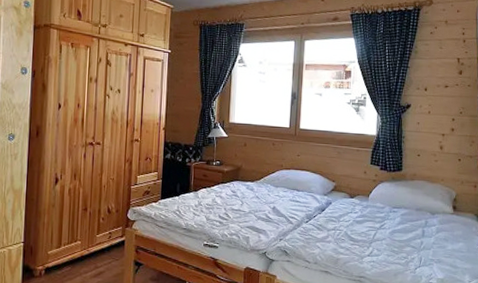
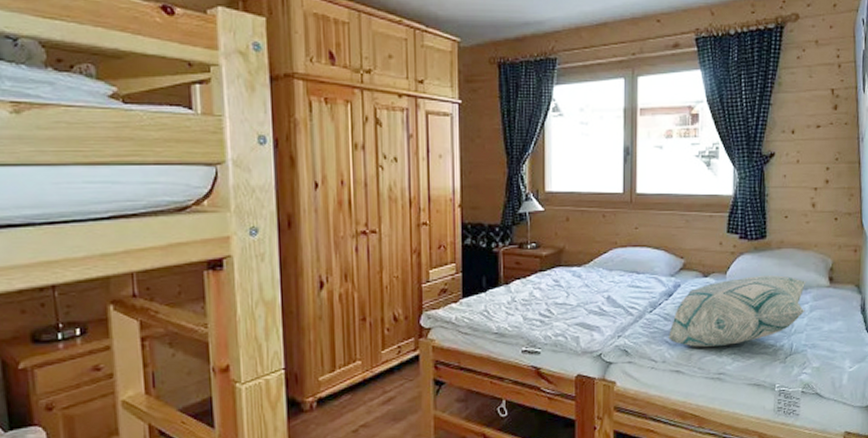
decorative pillow: none [320,200,434,255] -> present [669,275,807,348]

